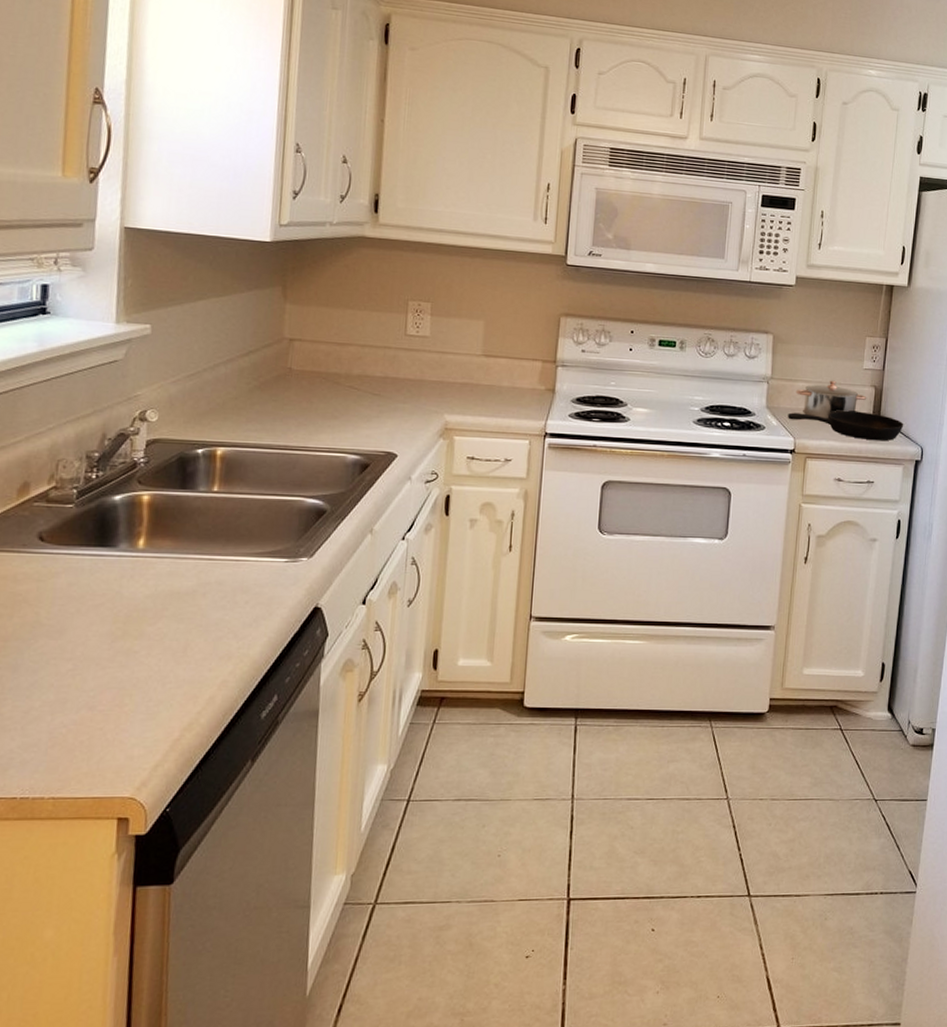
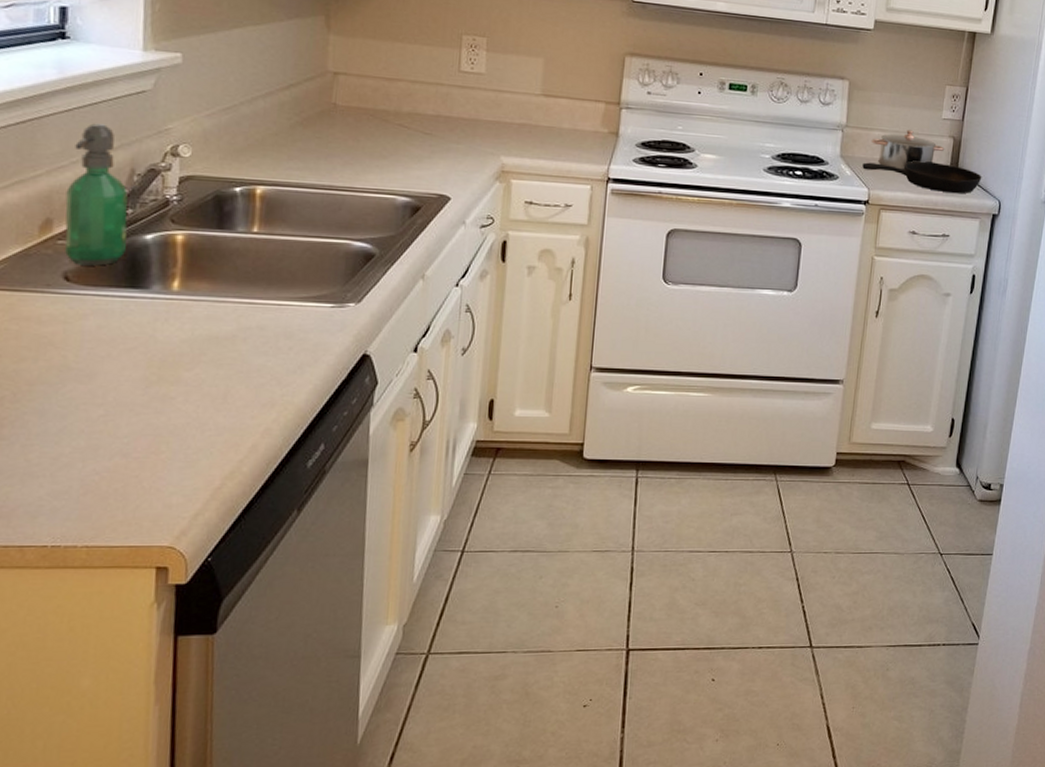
soap dispenser: none [40,392,99,526] -> present [65,123,128,266]

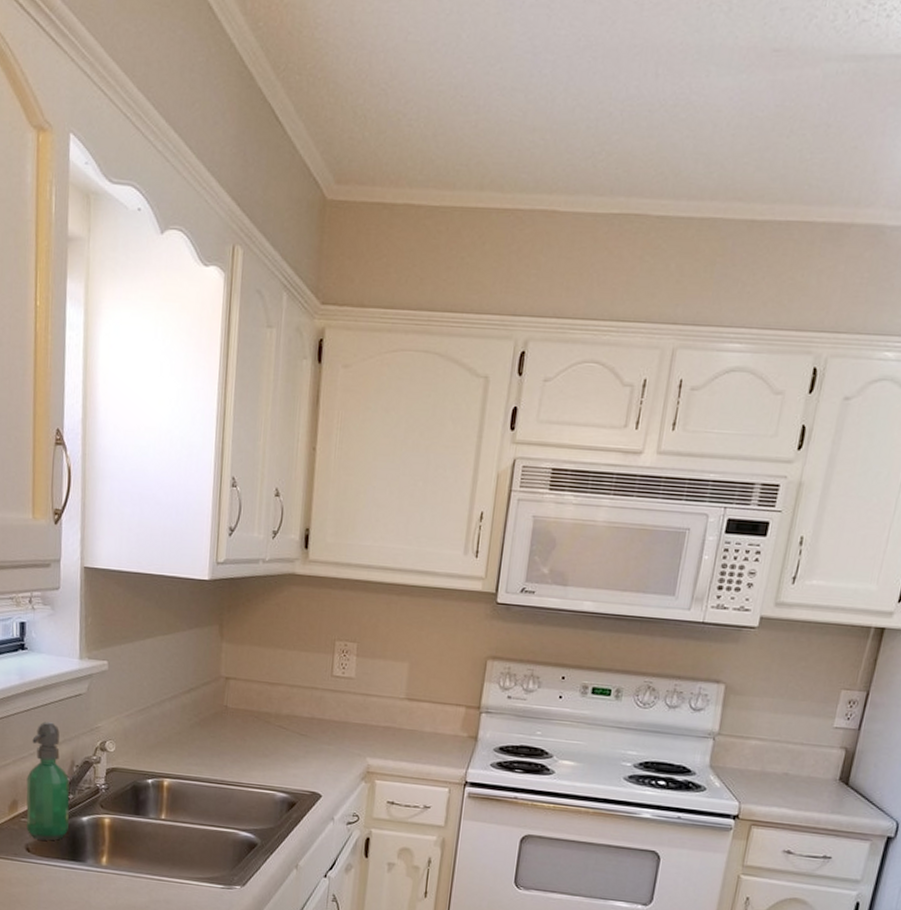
frying pan: present [862,161,982,193] -> none [734,773,878,812]
cooking pot: present [871,129,945,169] -> none [746,739,834,782]

